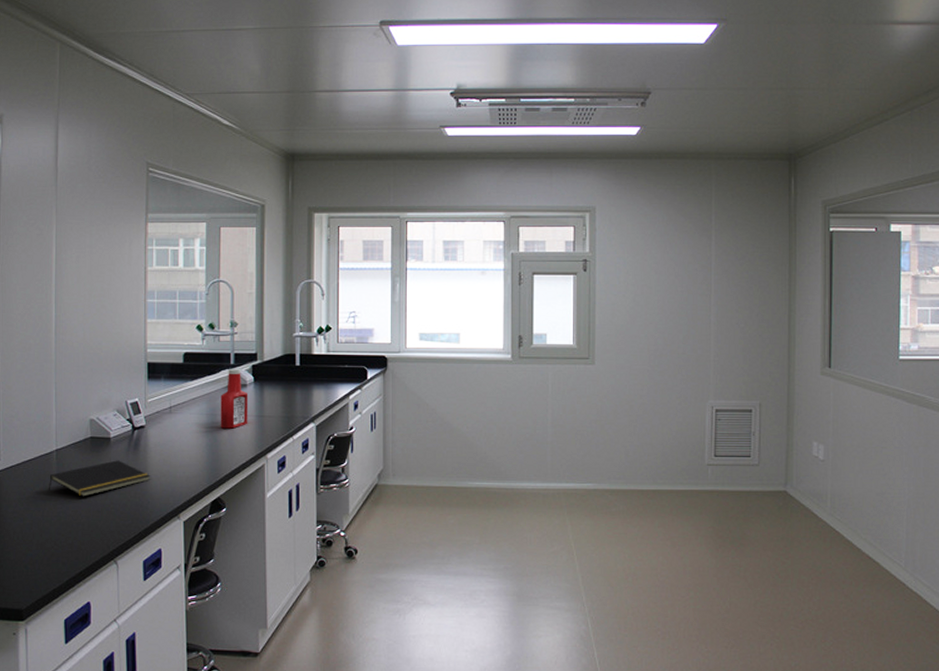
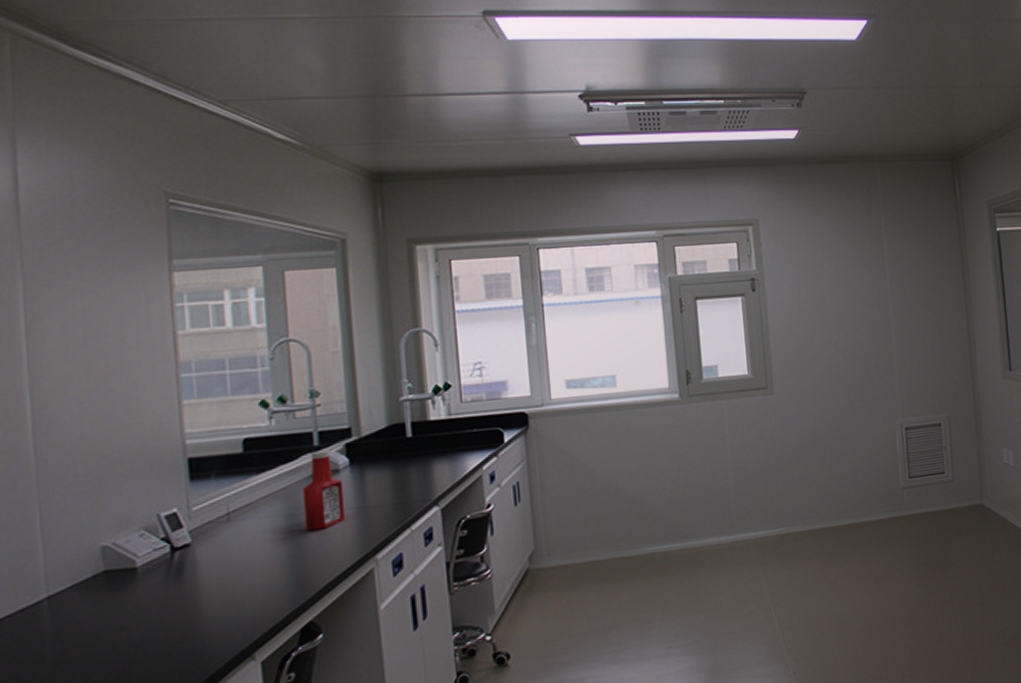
notepad: present [48,460,151,497] -> none [37,596,206,657]

